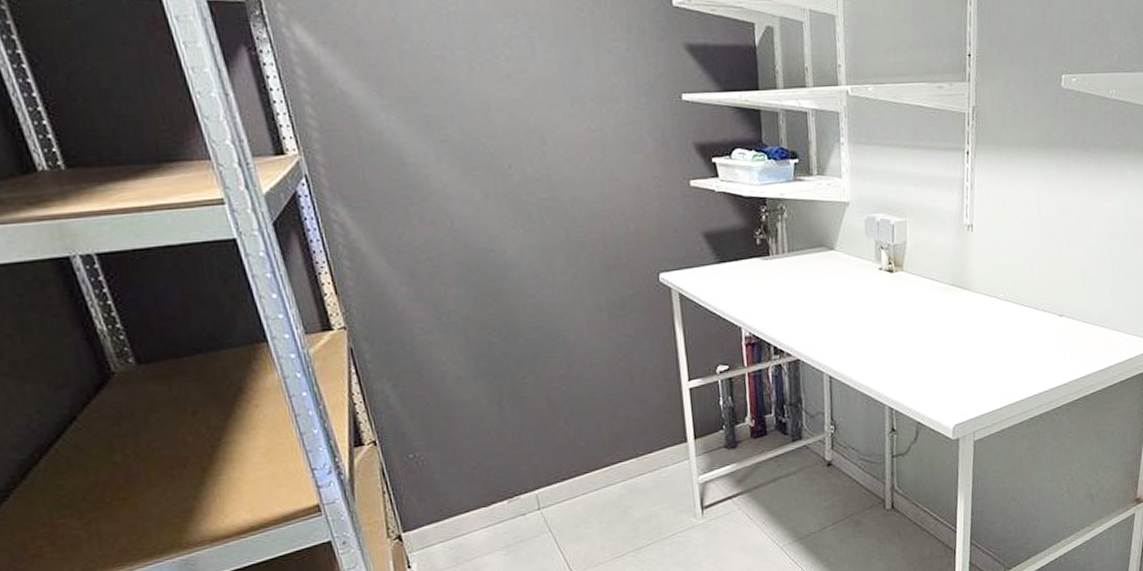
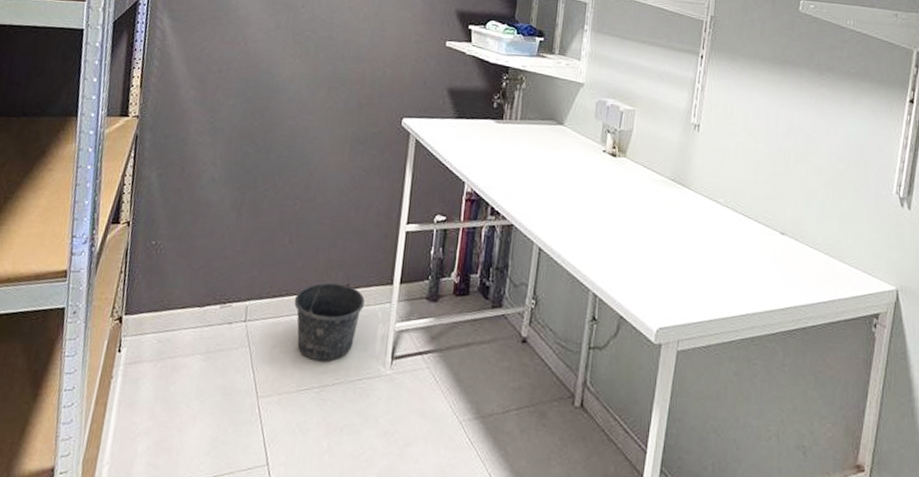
bucket: none [586,434,662,529] -> present [294,264,365,362]

